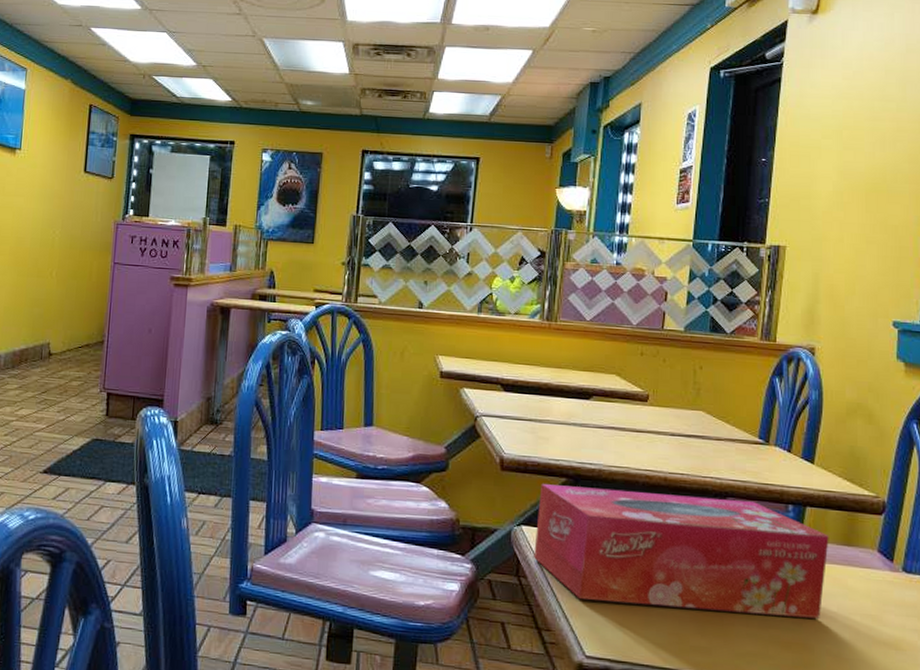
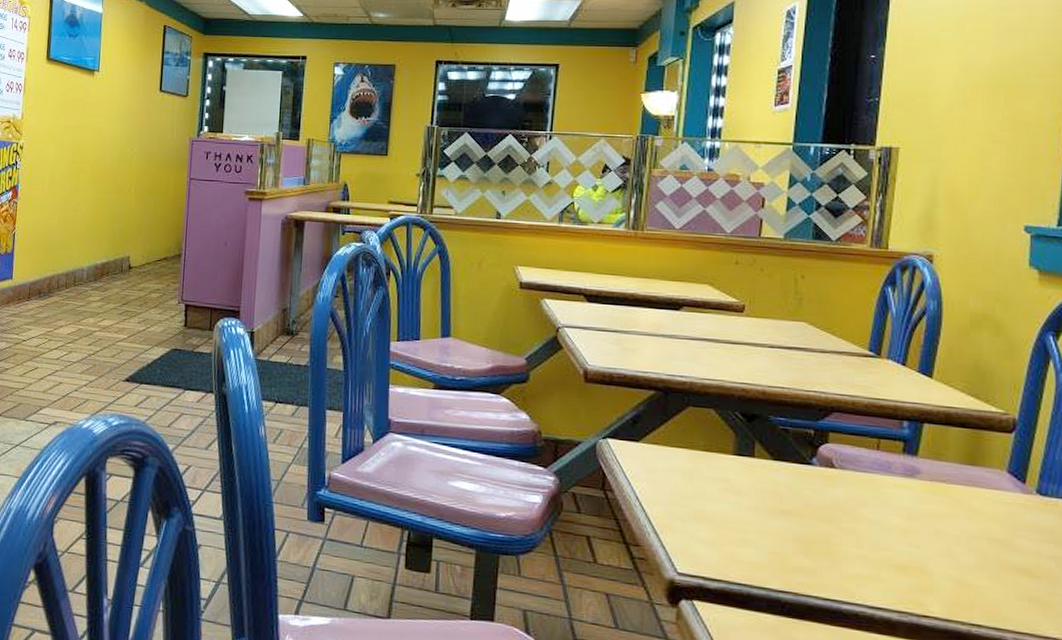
tissue box: present [534,484,829,619] -> none [621,396,950,542]

